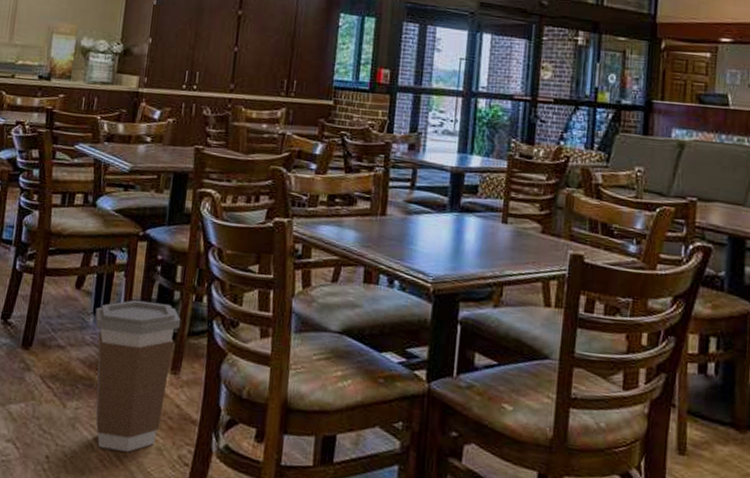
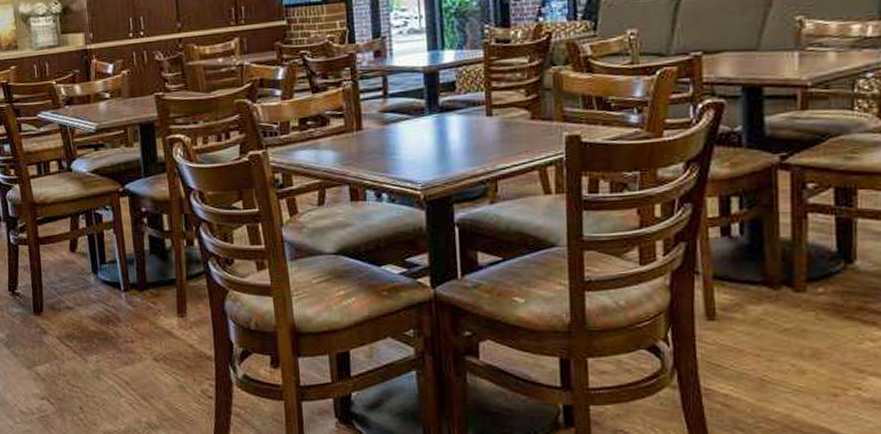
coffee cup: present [95,299,181,452] -> none [94,253,178,394]

